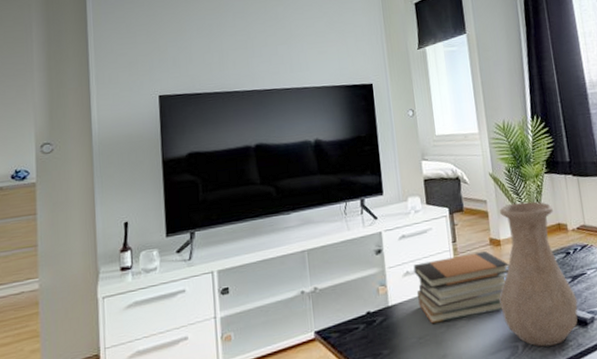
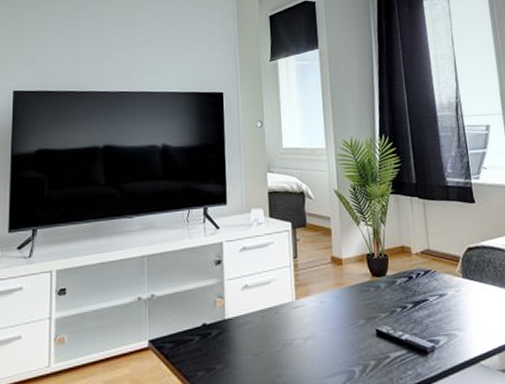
book stack: present [413,251,509,324] -> none [252,270,349,341]
vase: present [499,201,578,347] -> none [338,221,418,374]

